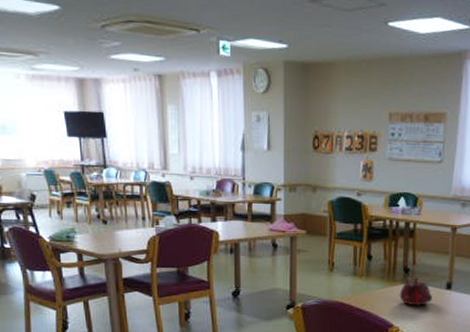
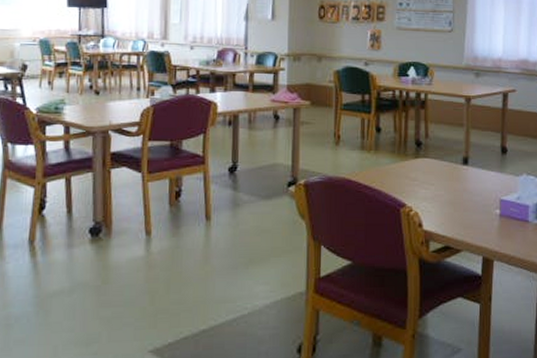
teapot: present [399,277,432,306] -> none [411,151,448,183]

